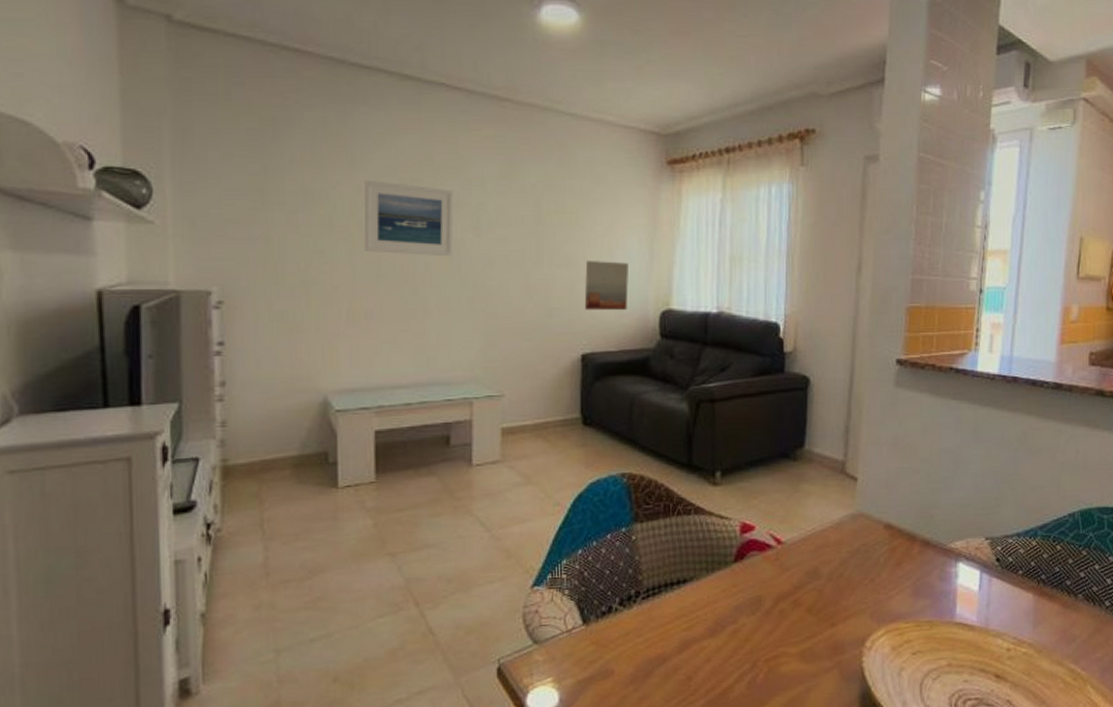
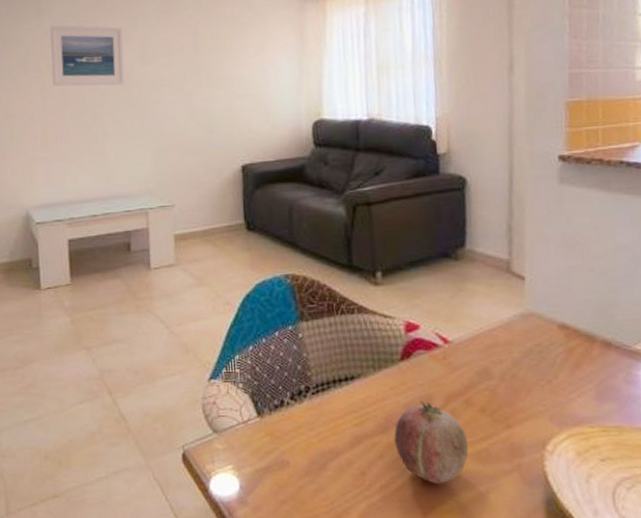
wall art: present [584,261,628,311] -> none [240,78,281,125]
fruit: none [722,602,794,685] -> present [394,400,469,484]

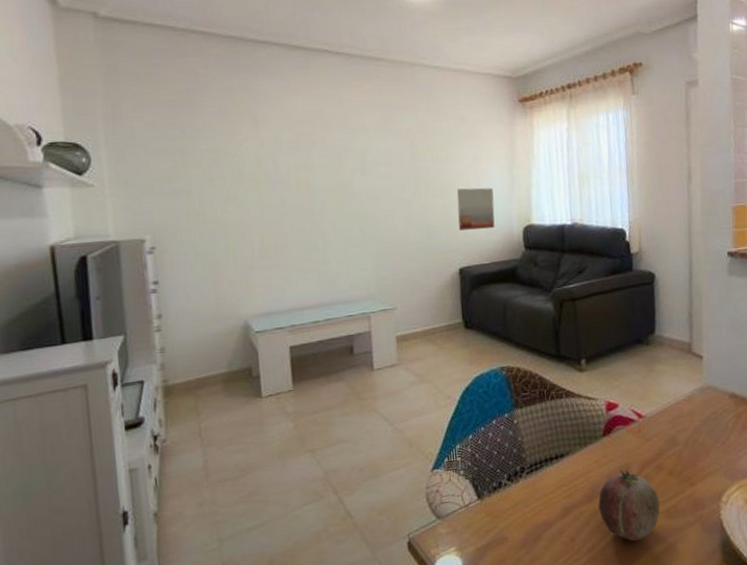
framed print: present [50,25,125,87] -> none [266,135,345,196]
wall art: none [240,78,281,125] -> present [457,187,495,231]

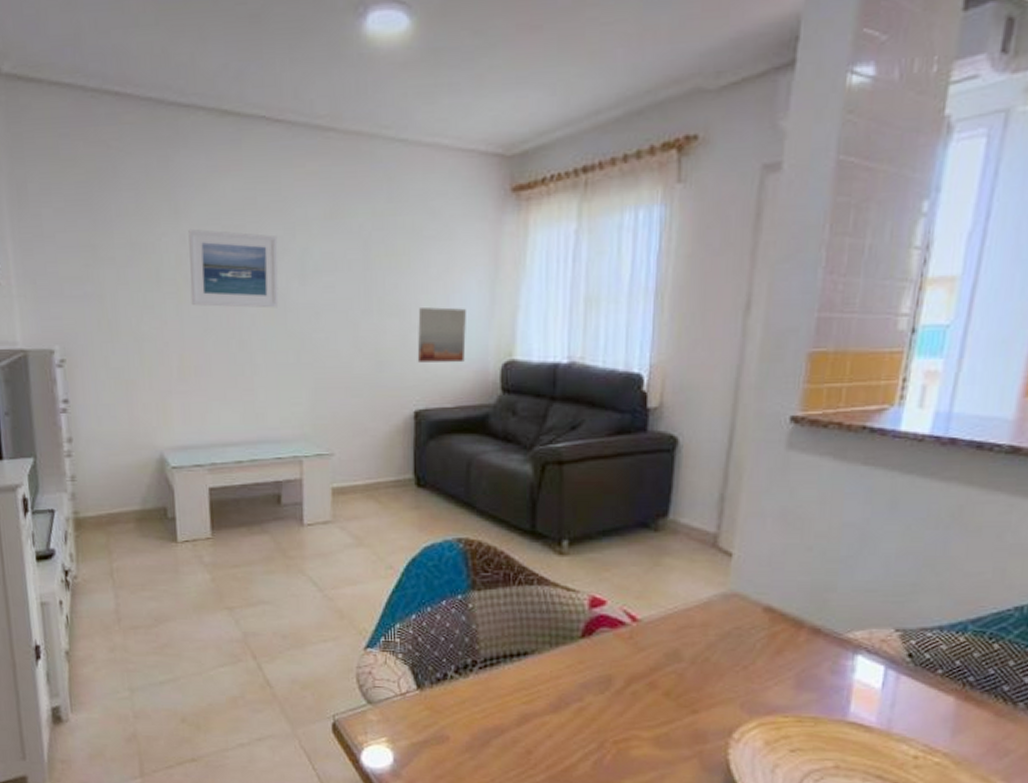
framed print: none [266,135,345,196] -> present [188,228,279,308]
fruit: present [598,469,661,541] -> none [566,680,648,767]

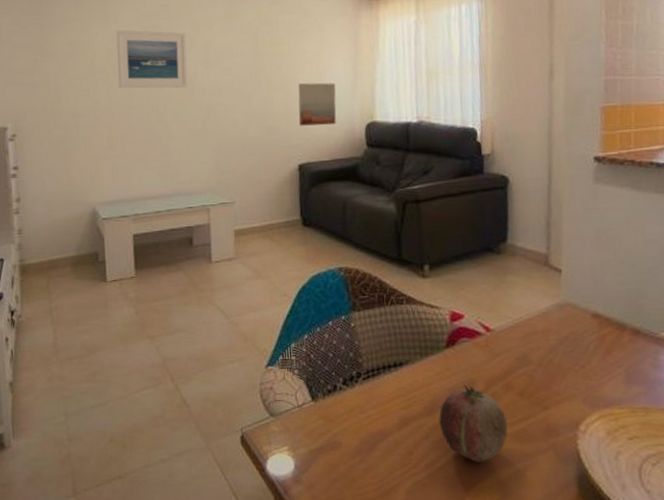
fruit: none [566,680,648,767] -> present [439,384,508,462]

